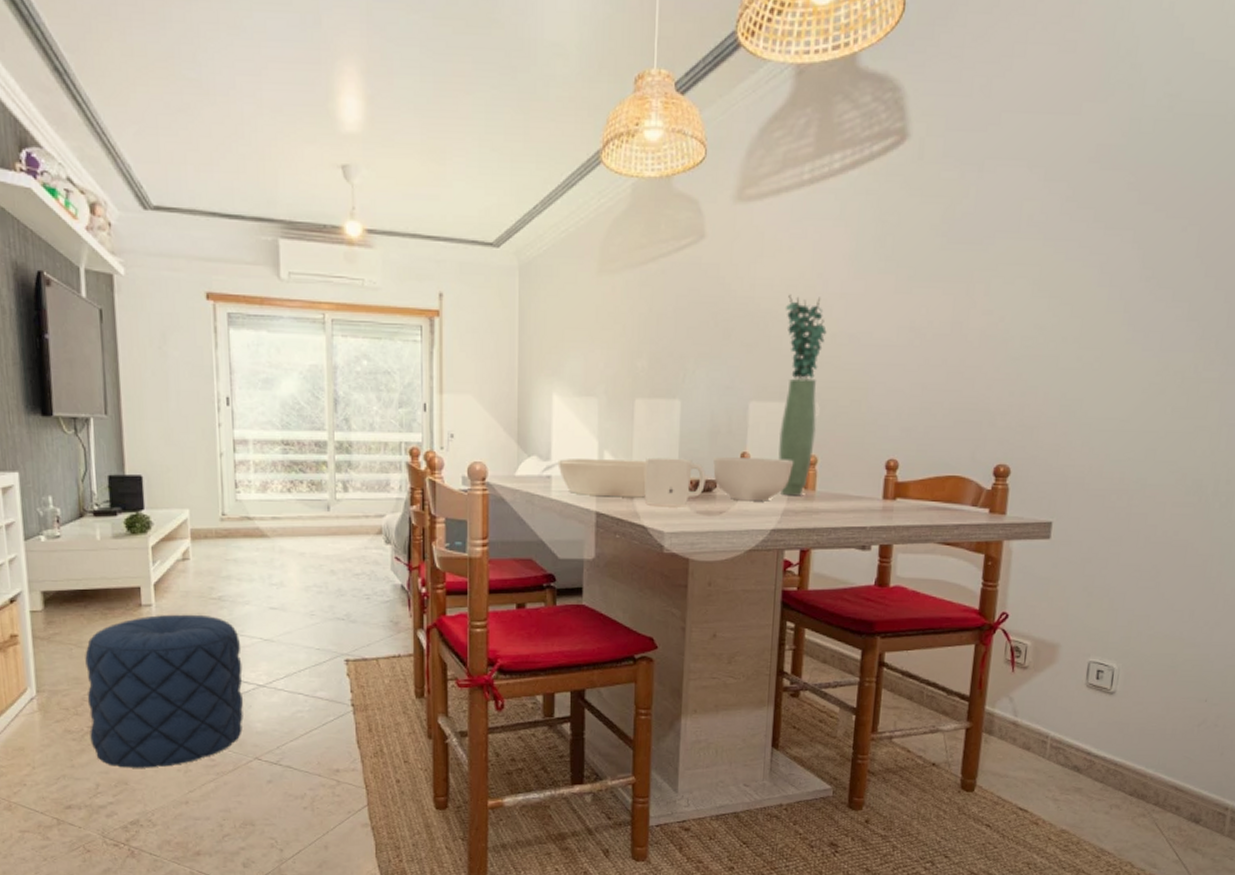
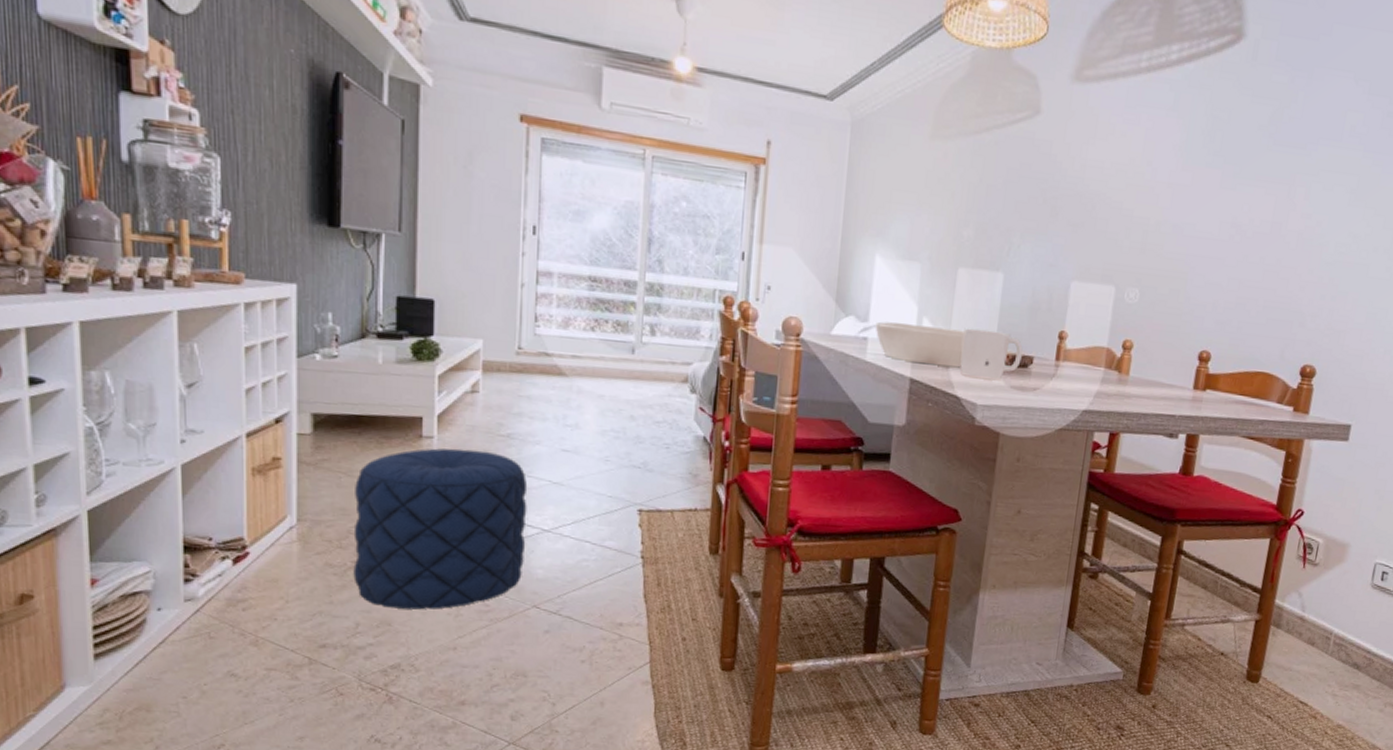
bowl: present [713,456,794,502] -> none [1030,333,1111,382]
vase: present [778,294,827,496] -> none [1095,178,1152,379]

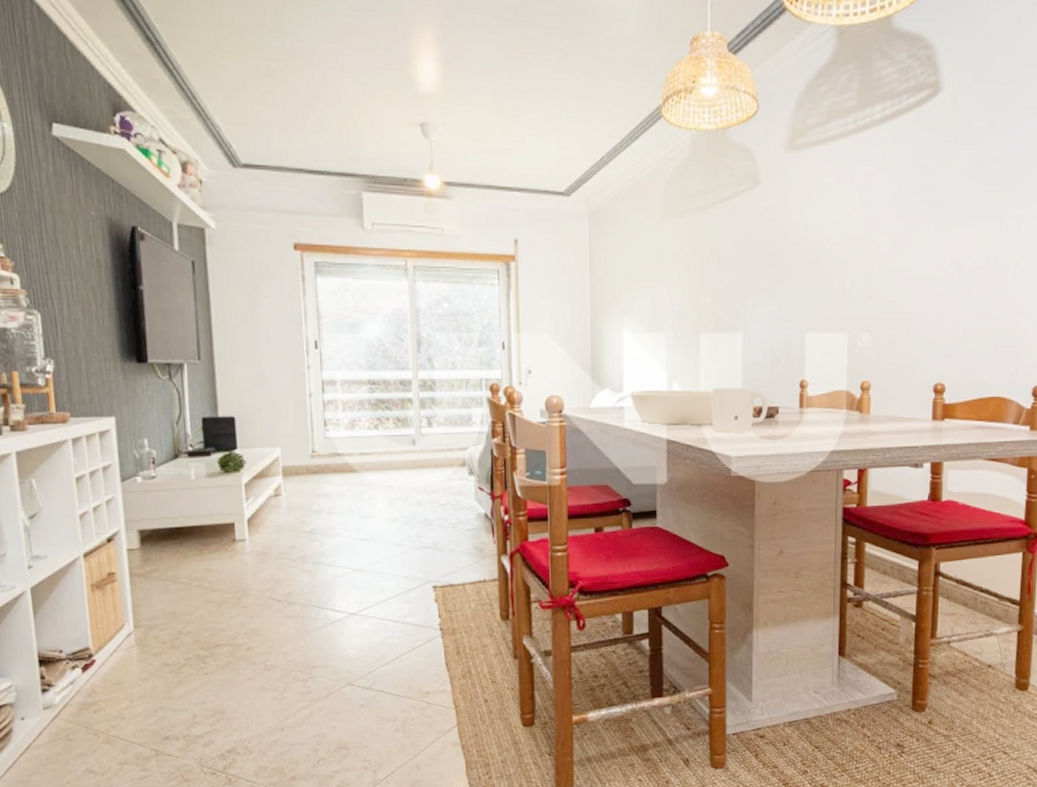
pouf: present [353,448,528,610] -> none [181,547,336,698]

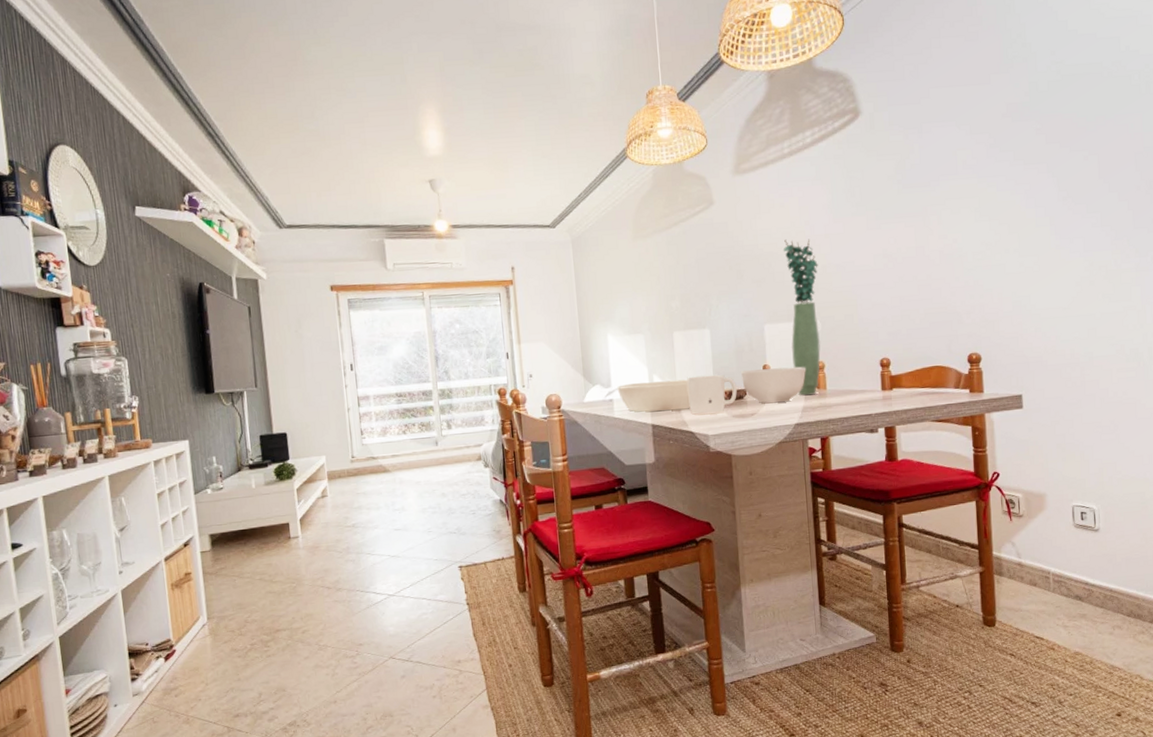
bowl: none [775,384,849,425] -> present [741,367,806,404]
vase: none [835,234,875,420] -> present [783,239,821,395]

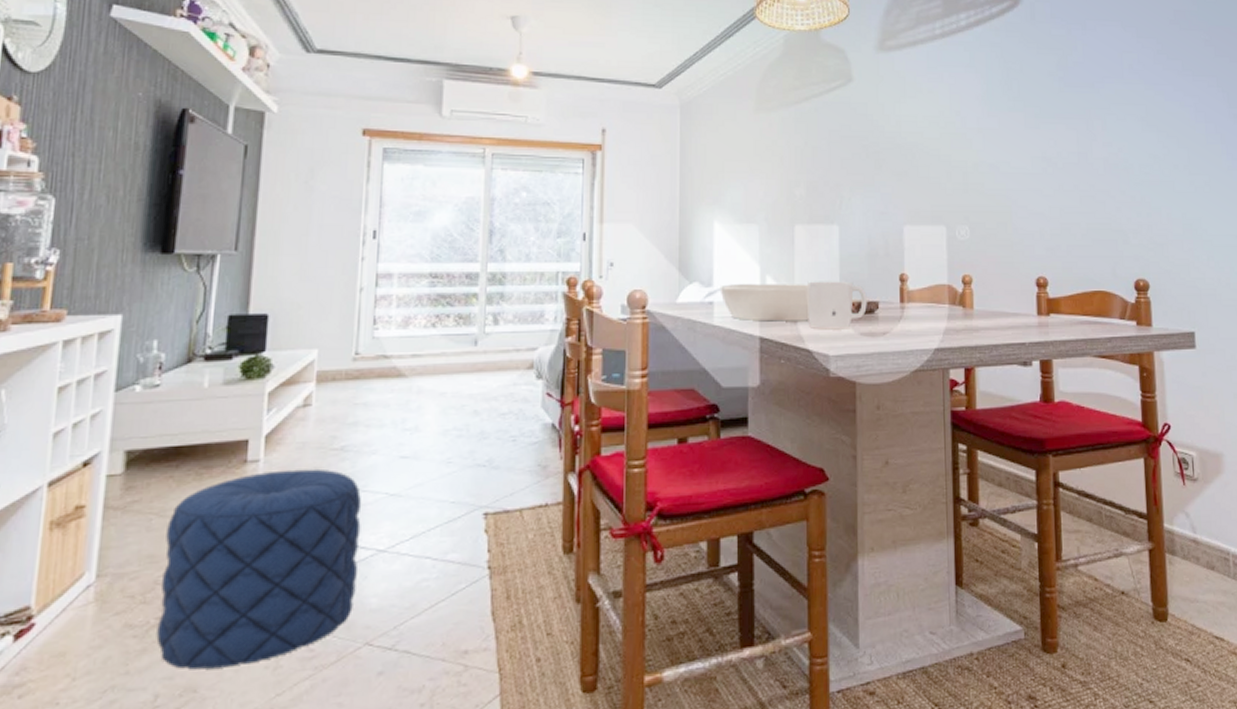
pouf: none [246,540,378,677] -> present [156,468,362,670]
bowl: present [741,367,806,404] -> none [874,278,951,321]
vase: present [783,239,821,395] -> none [929,129,969,315]

